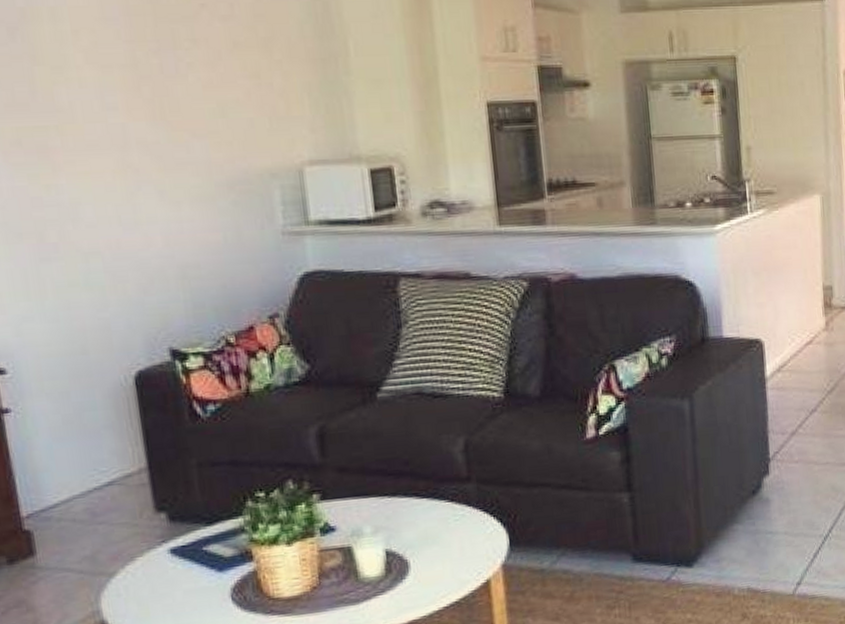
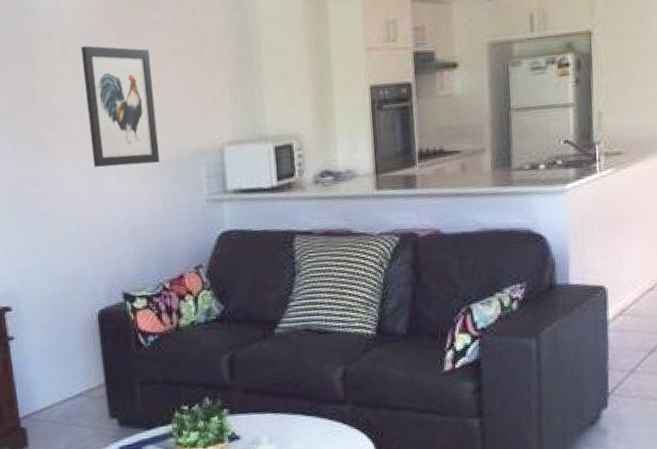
wall art: none [100,29,217,187] -> present [80,45,160,167]

